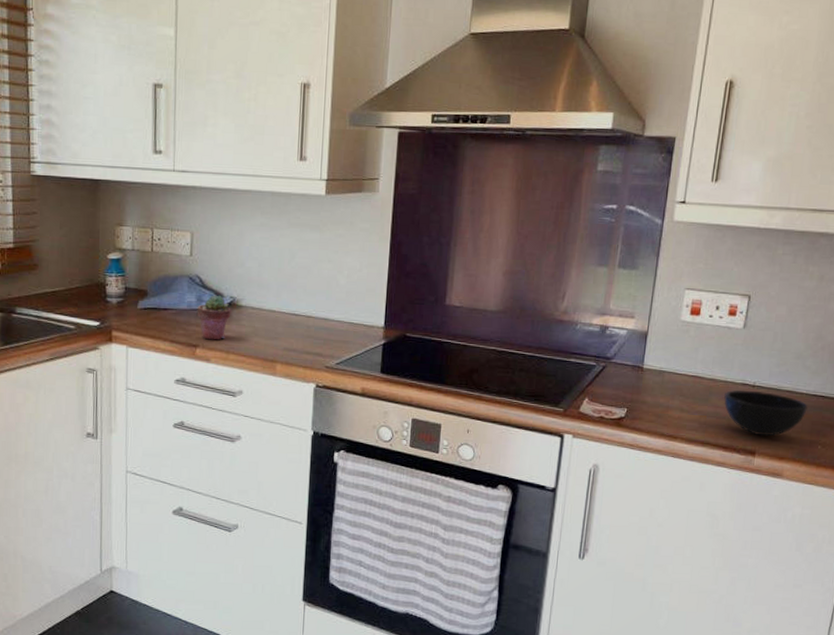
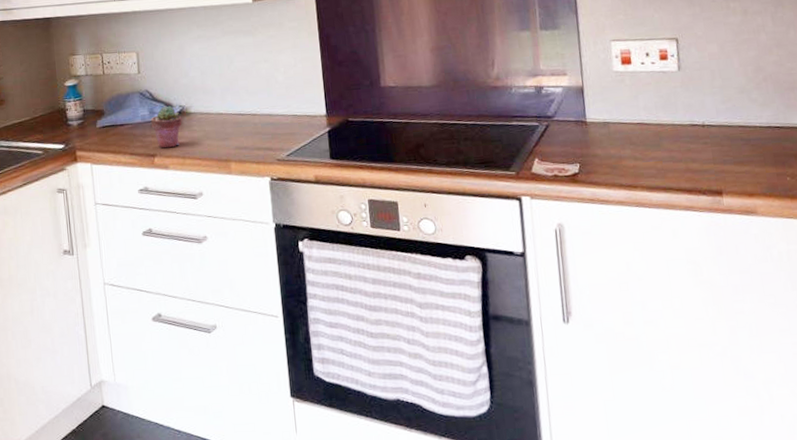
bowl: present [724,390,808,436] -> none [675,129,765,175]

